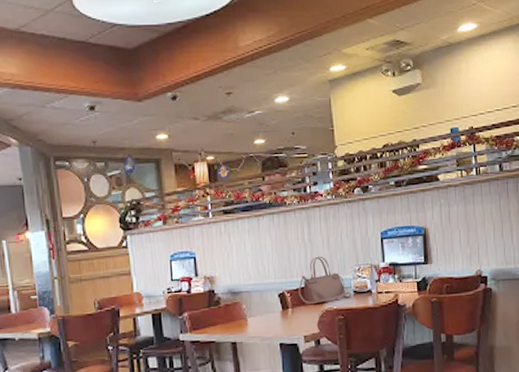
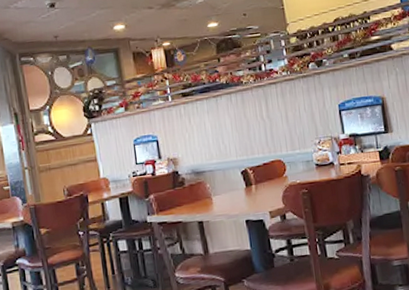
handbag: present [298,256,351,305] -> none [260,131,313,181]

